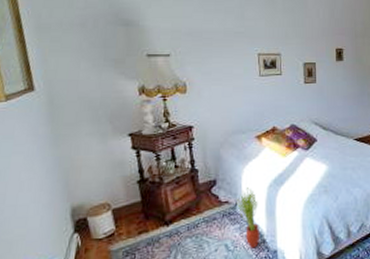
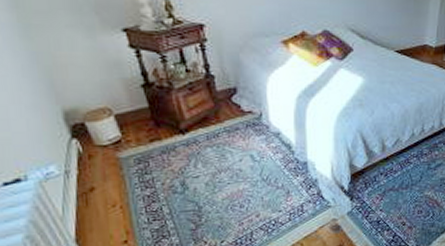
potted plant: present [236,186,261,249] -> none [260,96,289,160]

